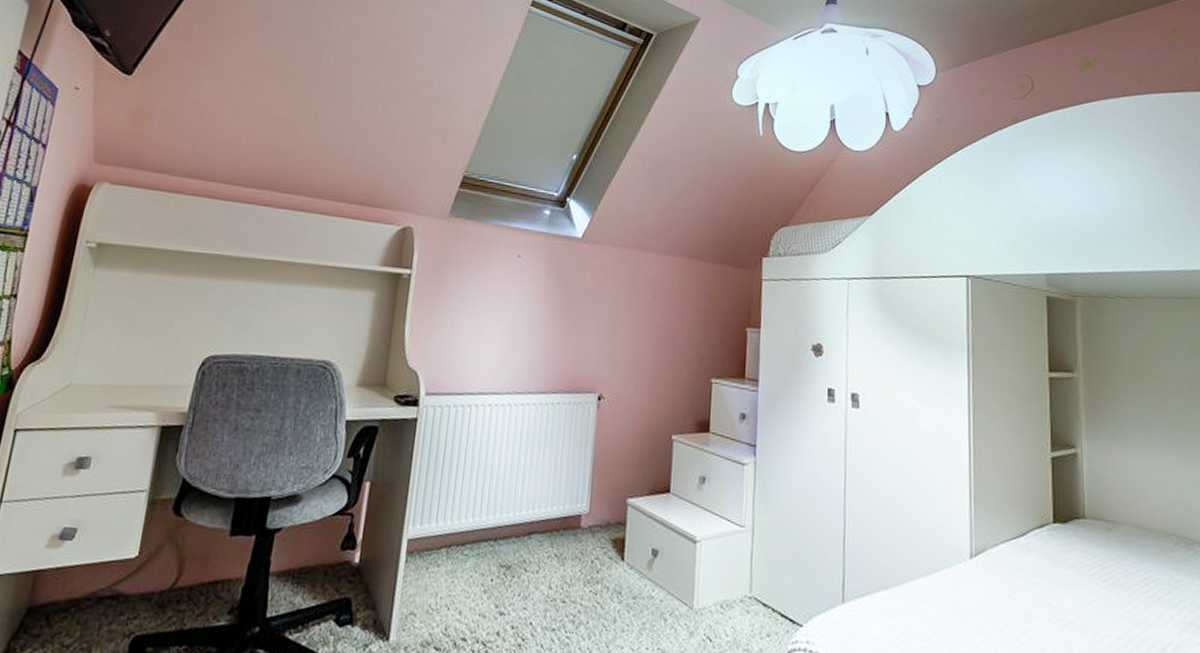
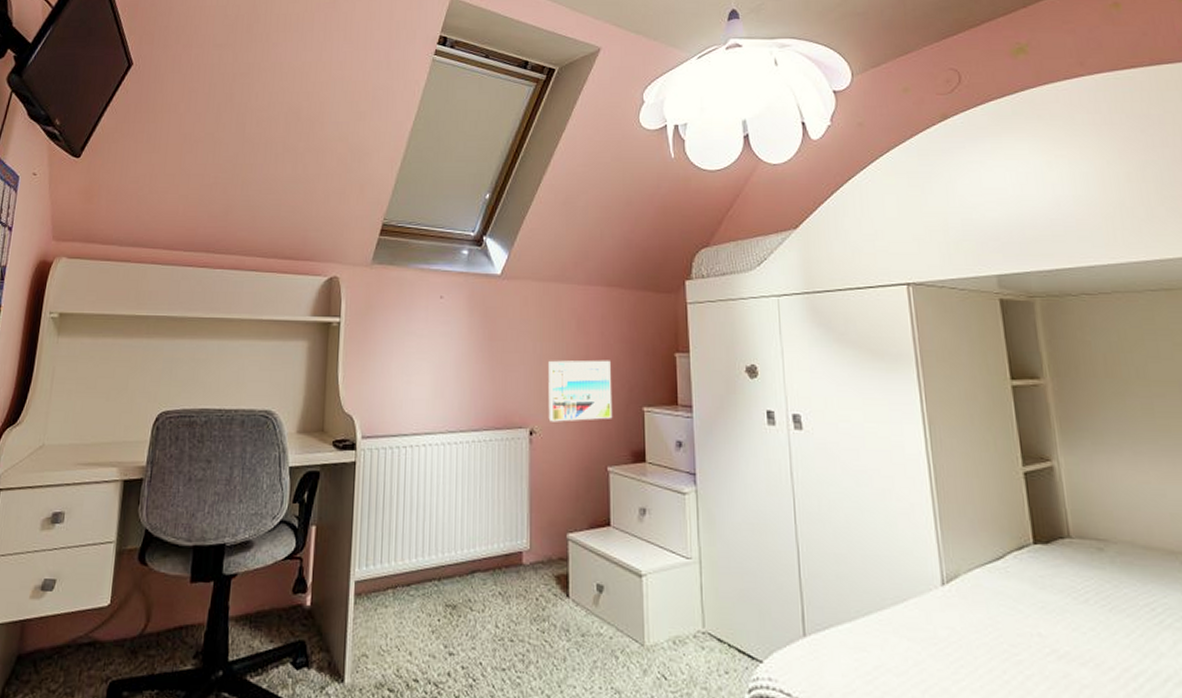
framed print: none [618,327,684,389] -> present [548,360,613,422]

